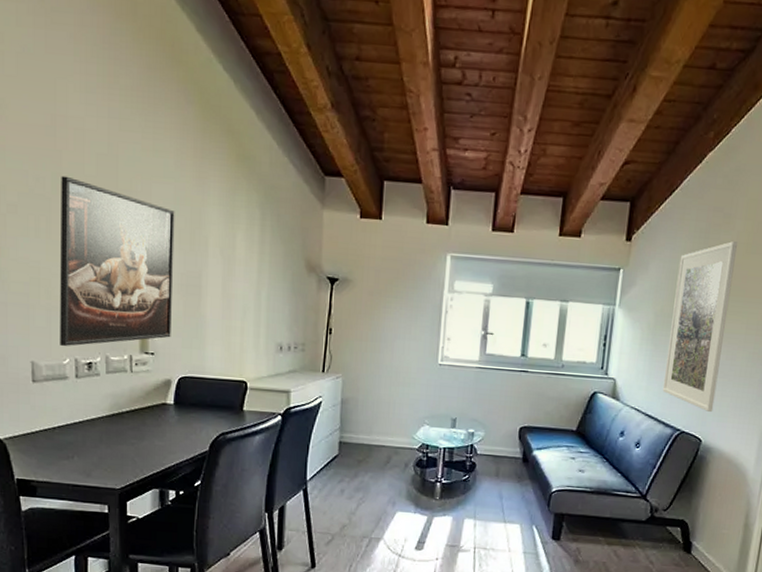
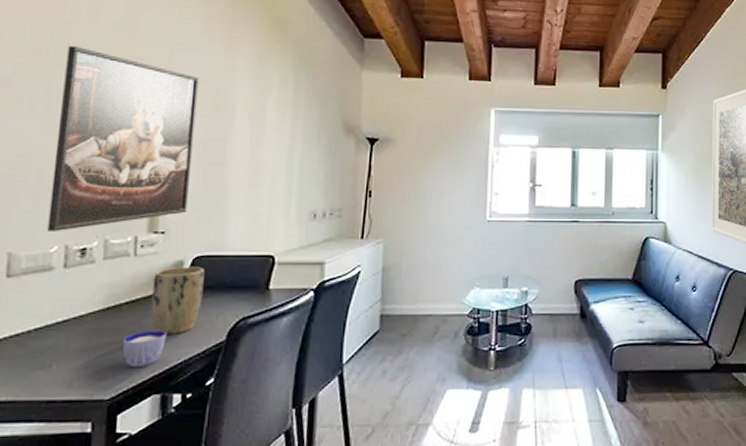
cup: none [126,436,161,466] -> present [122,330,167,368]
plant pot: none [147,384,189,442] -> present [151,266,205,334]

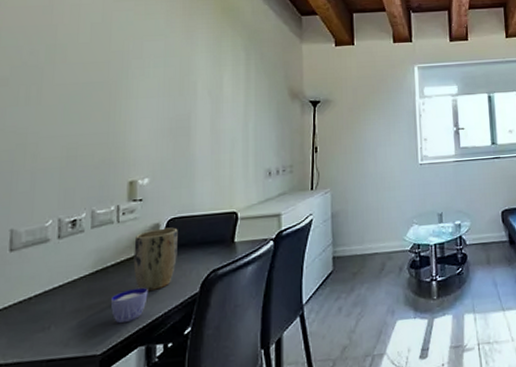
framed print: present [47,45,199,233] -> none [43,46,165,209]

